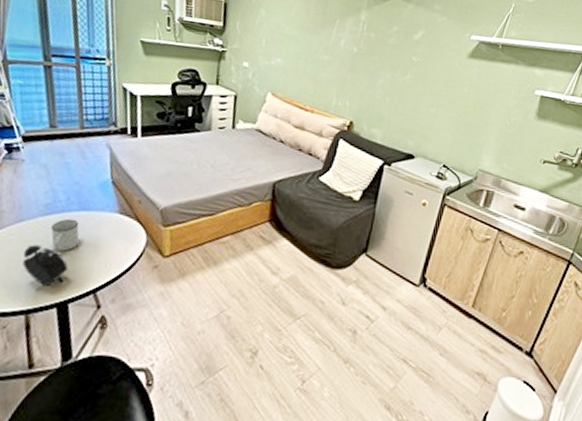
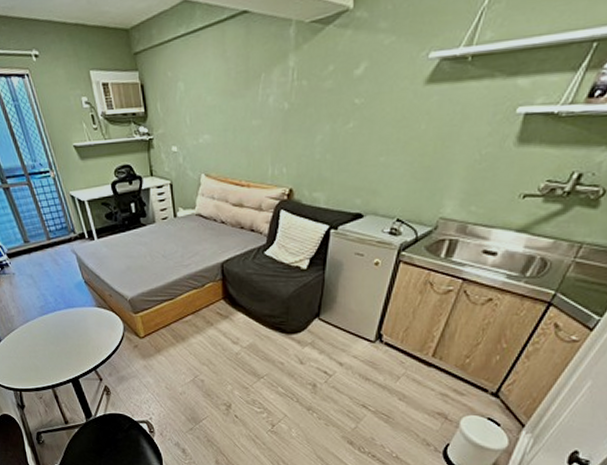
alarm clock: present [22,244,68,286] -> none [36,338,71,367]
mug: present [51,218,80,251] -> none [50,315,73,341]

